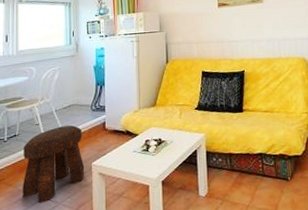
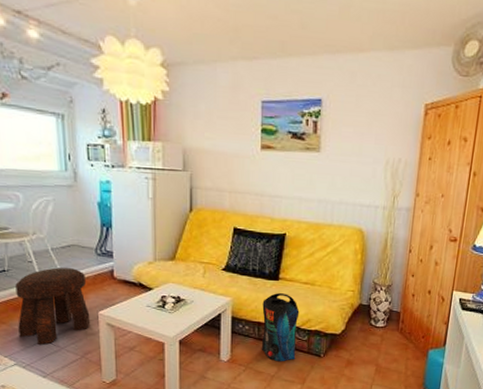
pouch: none [231,123,266,191] -> present [261,293,300,362]

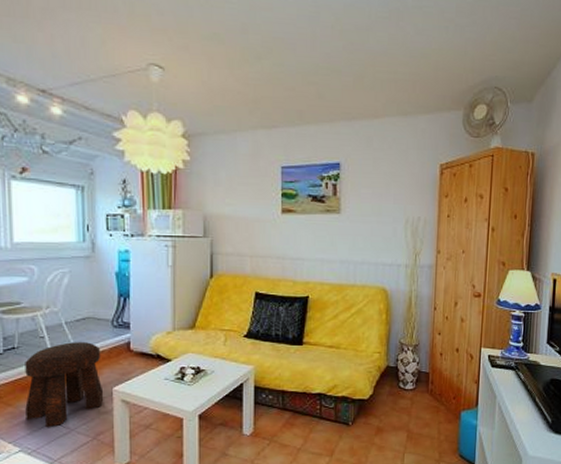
pouch: present [261,293,300,362] -> none [286,359,325,433]

